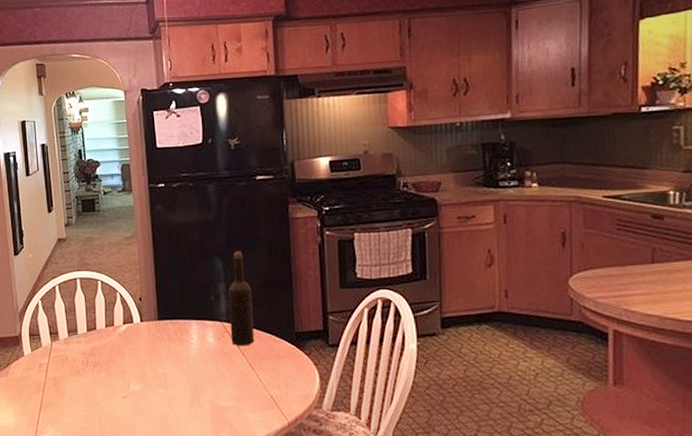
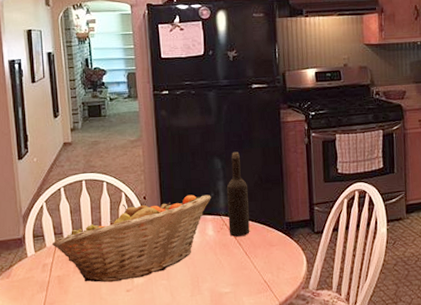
fruit basket: none [47,297,211,388] -> present [51,194,211,283]

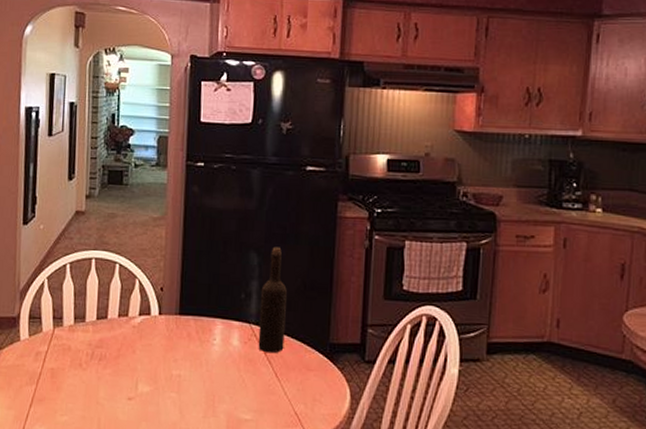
fruit basket: present [51,194,211,283] -> none [48,292,241,386]

